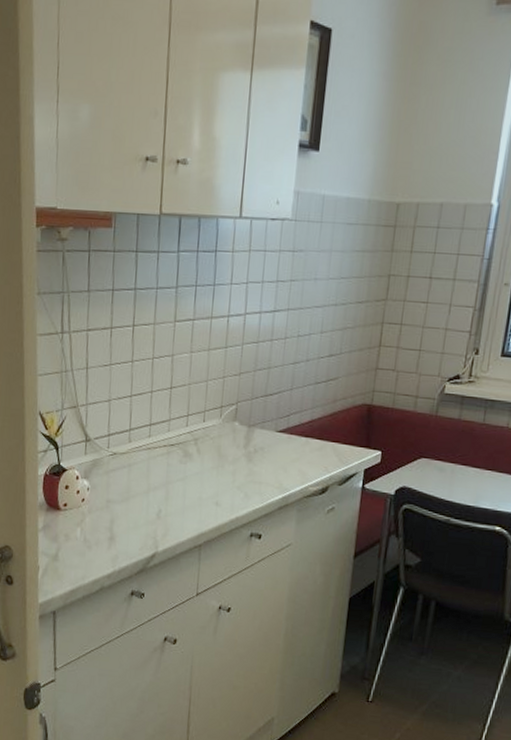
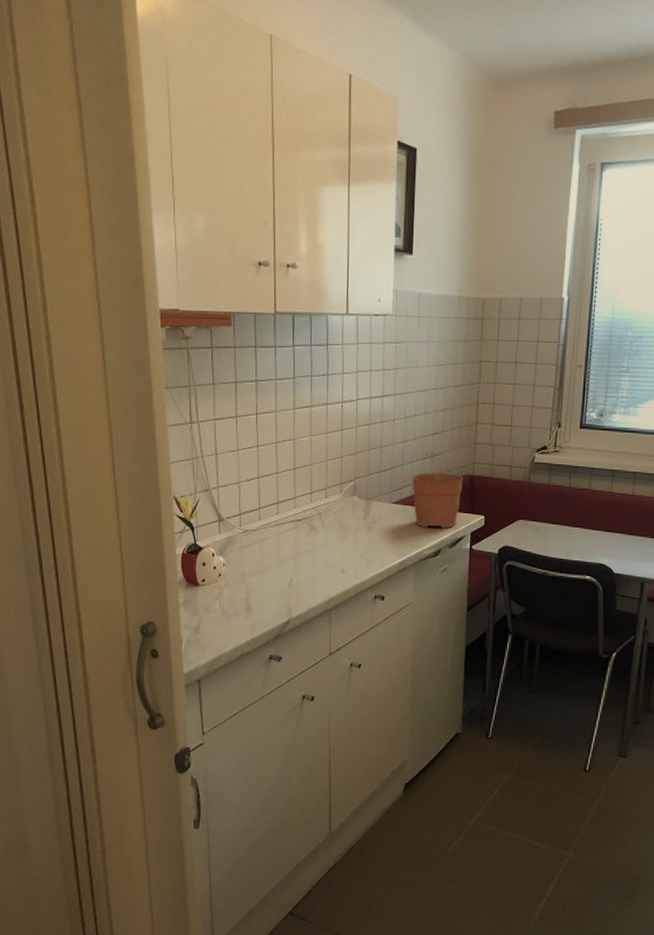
plant pot: none [301,376,360,464] -> present [411,452,463,529]

